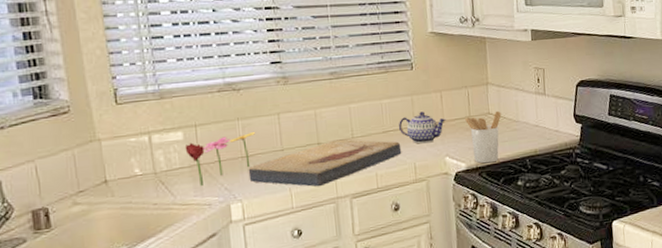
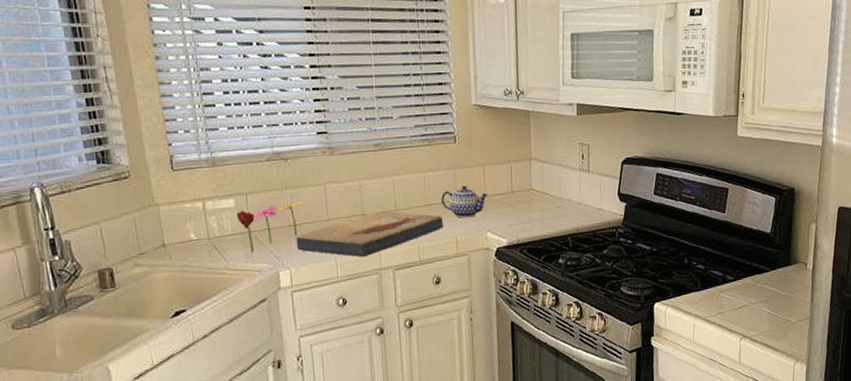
utensil holder: present [465,110,502,164] -> none [507,187,544,240]

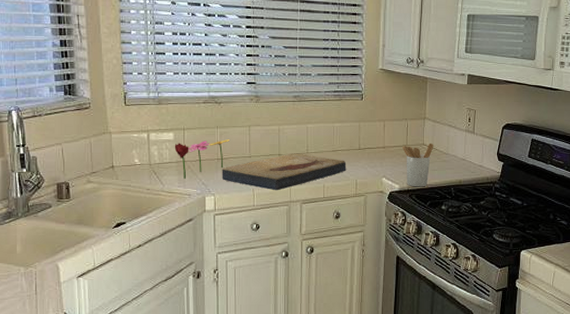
teapot: present [441,186,488,218] -> none [346,137,386,164]
utensil holder: none [507,187,544,240] -> present [402,143,434,187]

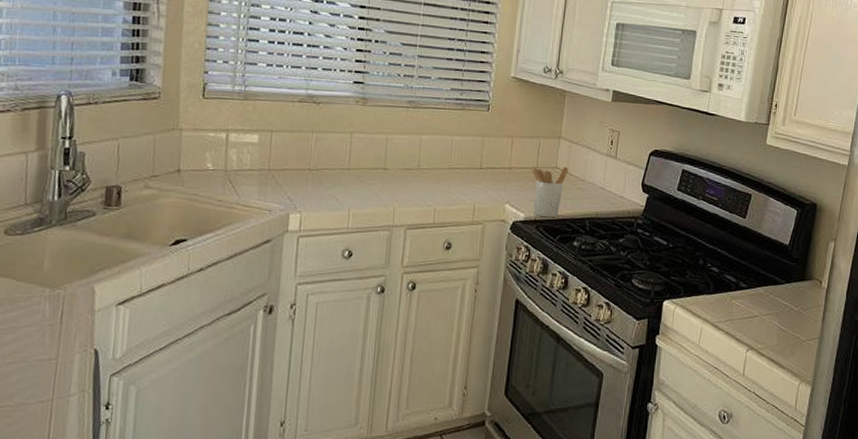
flower: present [174,139,229,179] -> none [257,146,326,191]
fish fossil: present [222,153,347,191] -> none [312,168,464,212]

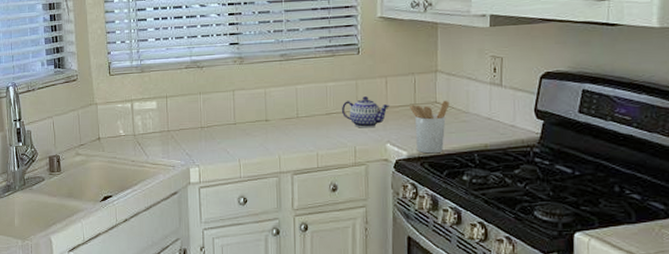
teapot: none [465,154,513,187] -> present [342,96,390,128]

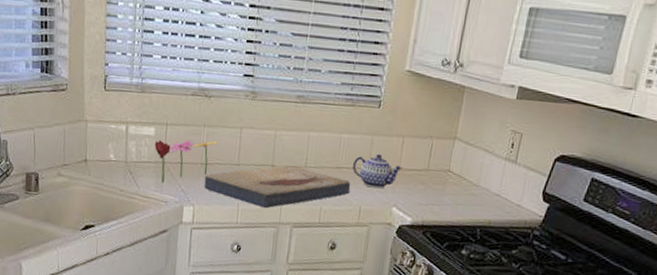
flower: none [157,106,213,149] -> present [154,140,217,183]
fish fossil: none [206,118,343,161] -> present [204,165,351,209]
utensil holder: present [410,100,450,154] -> none [422,169,463,224]

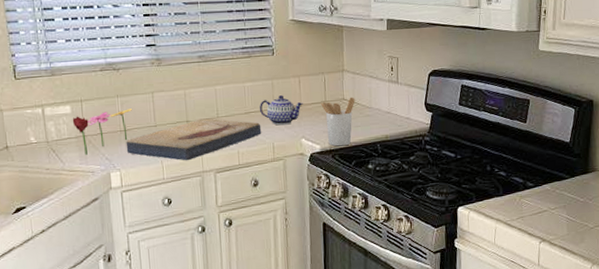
utensil holder: none [422,169,463,224] -> present [321,97,355,147]

